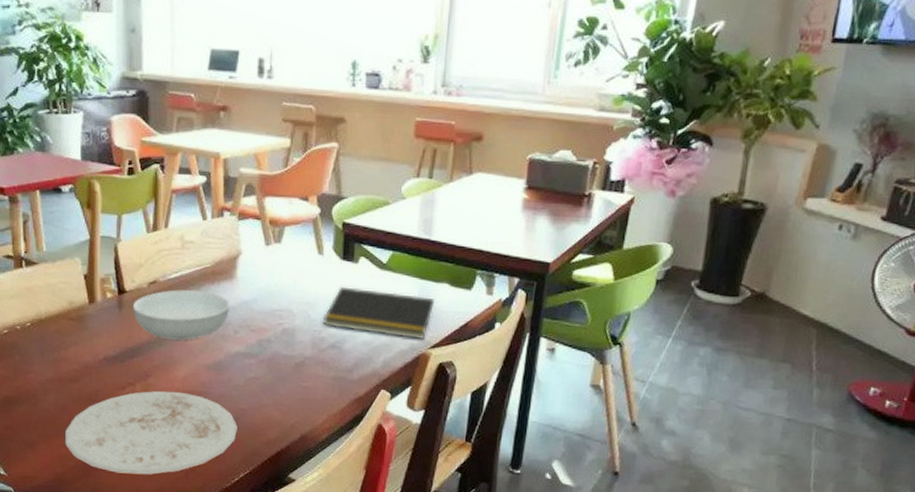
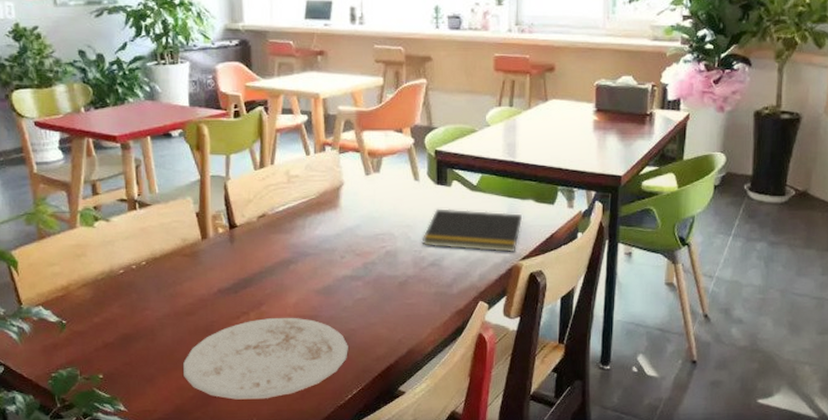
serving bowl: present [132,289,230,341] -> none [243,221,335,269]

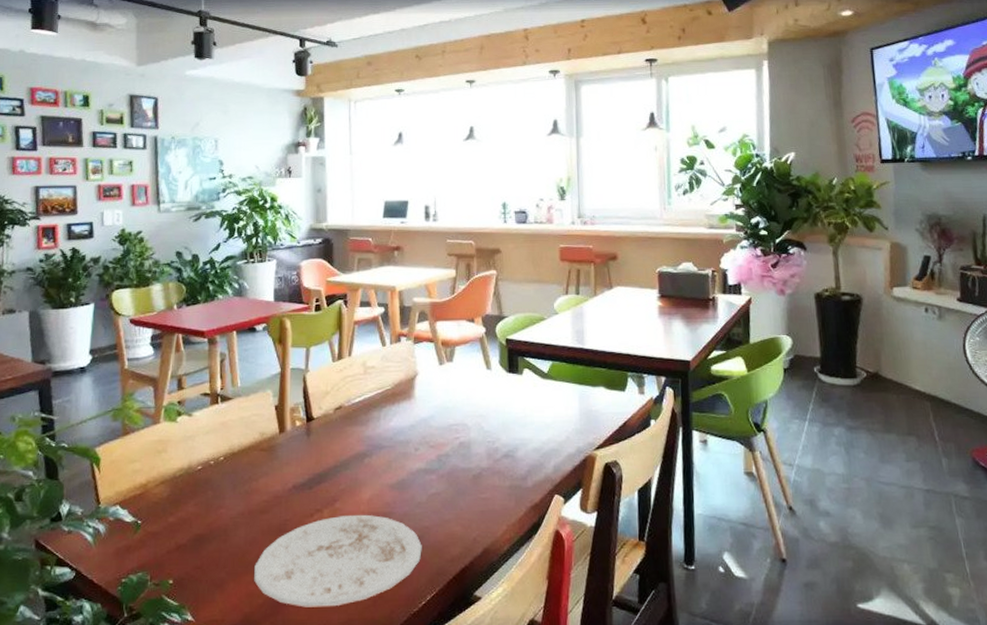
notepad: present [421,209,523,253] -> none [495,397,595,443]

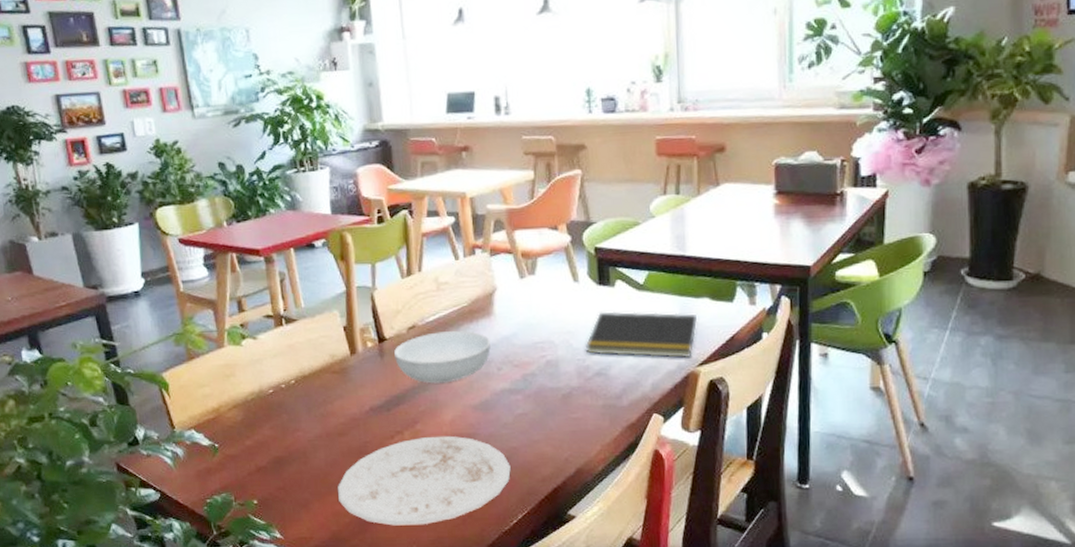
serving bowl: none [319,412,409,463] -> present [393,331,491,384]
notepad: none [495,397,595,443] -> present [585,311,698,359]

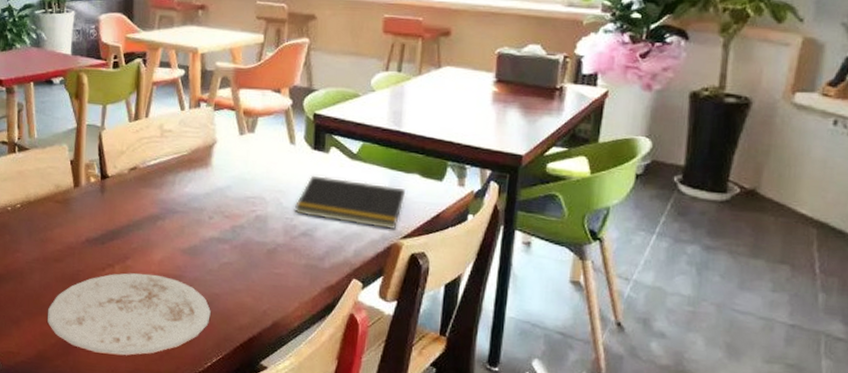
serving bowl: present [393,331,491,384] -> none [113,176,205,225]

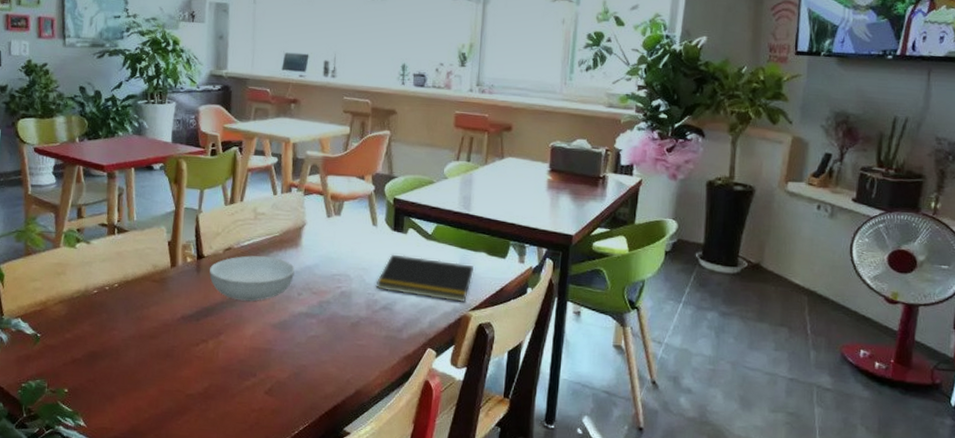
plate: present [48,273,211,356] -> none [142,347,299,427]
serving bowl: none [113,176,205,225] -> present [209,255,295,302]

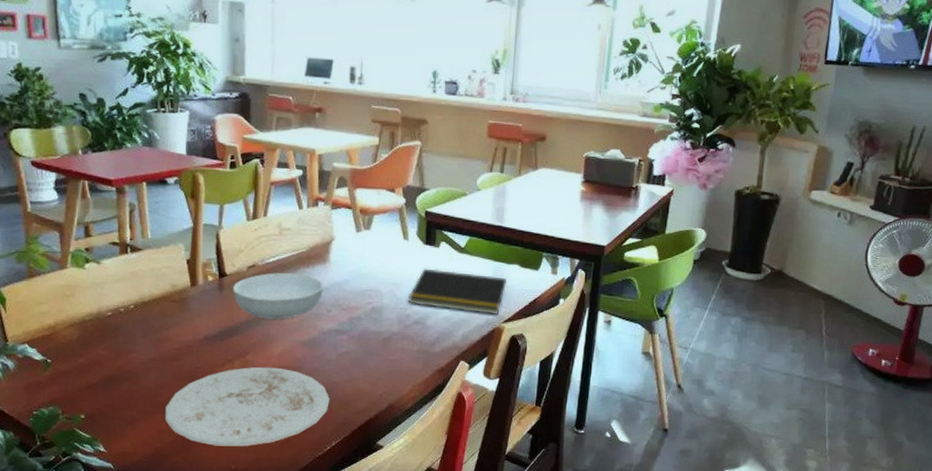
plate: none [142,347,299,427] -> present [165,367,330,447]

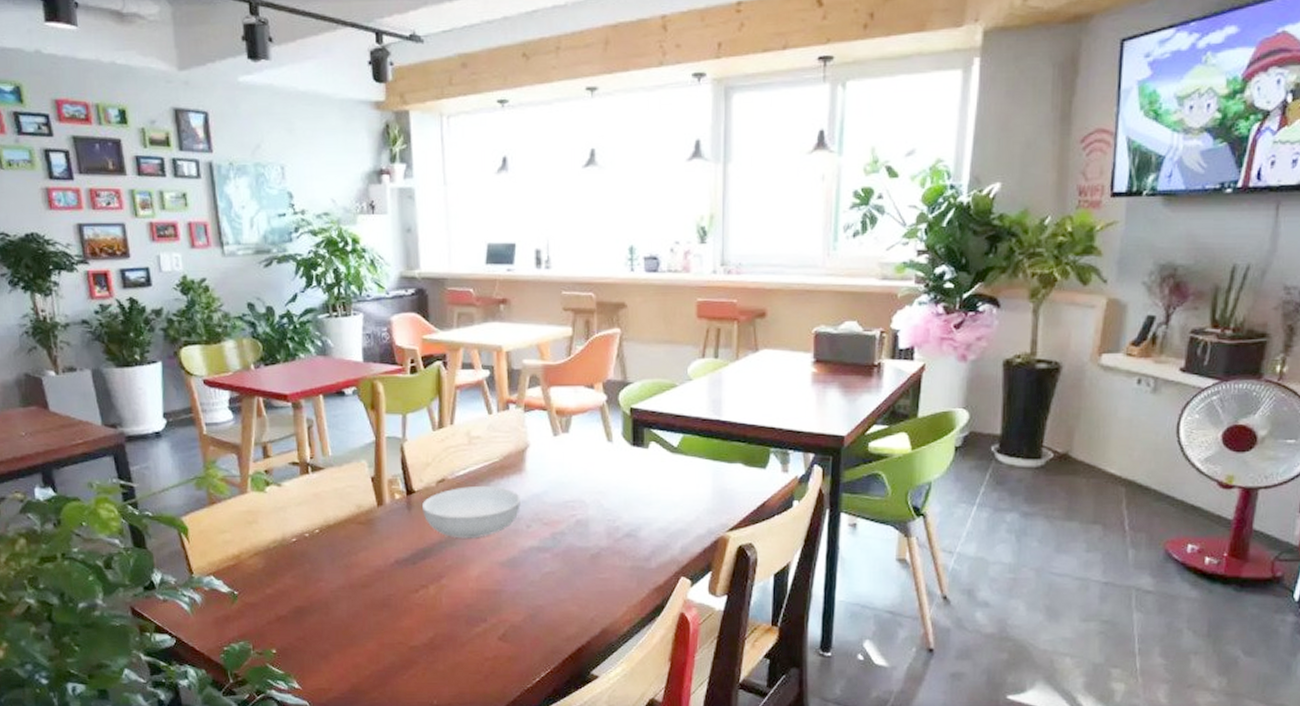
plate: present [165,367,330,447] -> none [359,591,536,680]
notepad: present [407,268,507,315] -> none [616,473,730,523]

